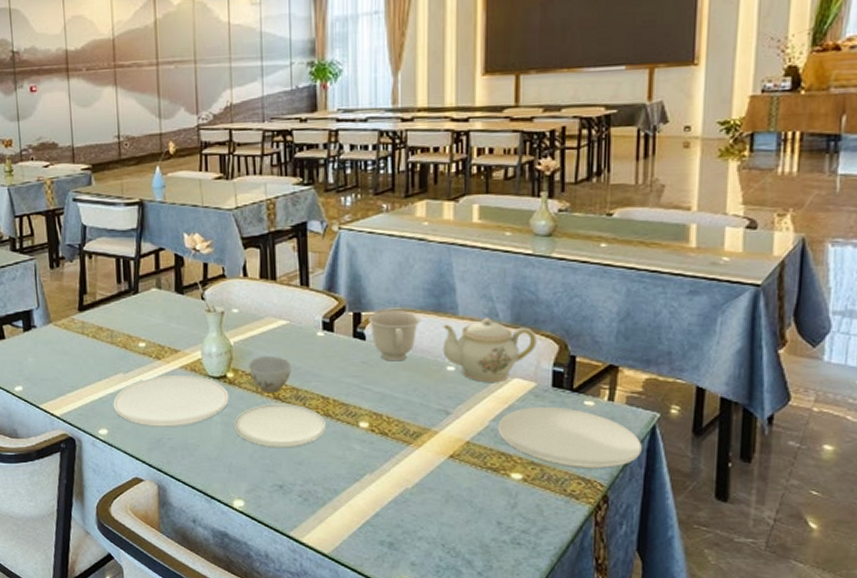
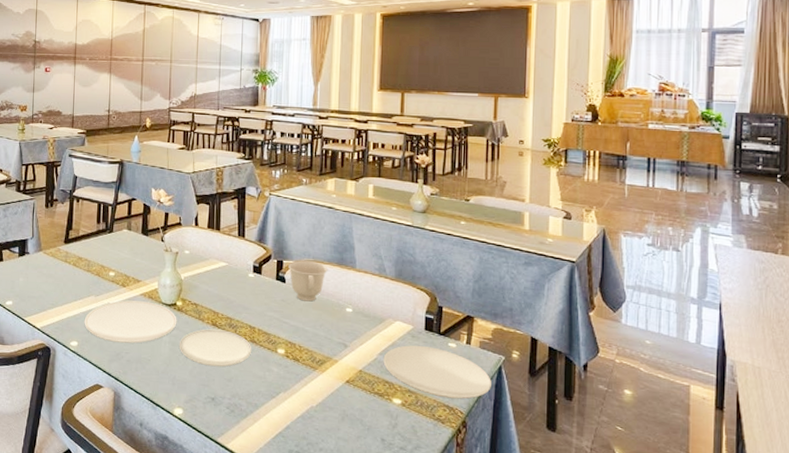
teacup: present [248,355,292,392] -> none [194,289,228,320]
teapot: present [442,318,537,382] -> none [343,272,414,323]

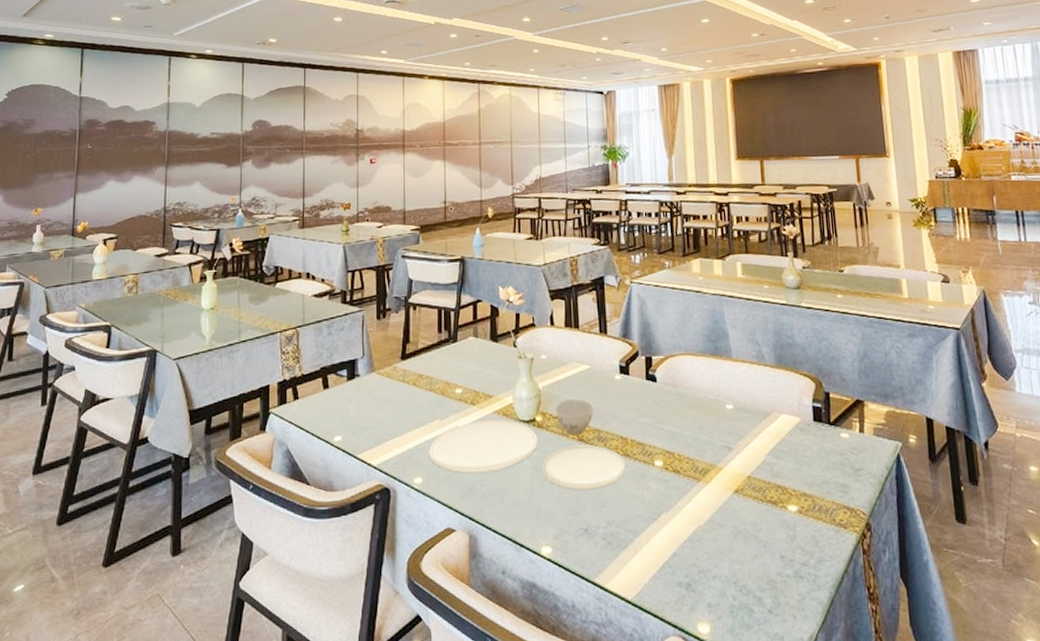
teacup: none [194,289,228,320] -> present [555,398,594,435]
teacup: present [288,260,328,302] -> none [658,354,702,402]
plate: present [383,345,491,400] -> none [772,440,892,498]

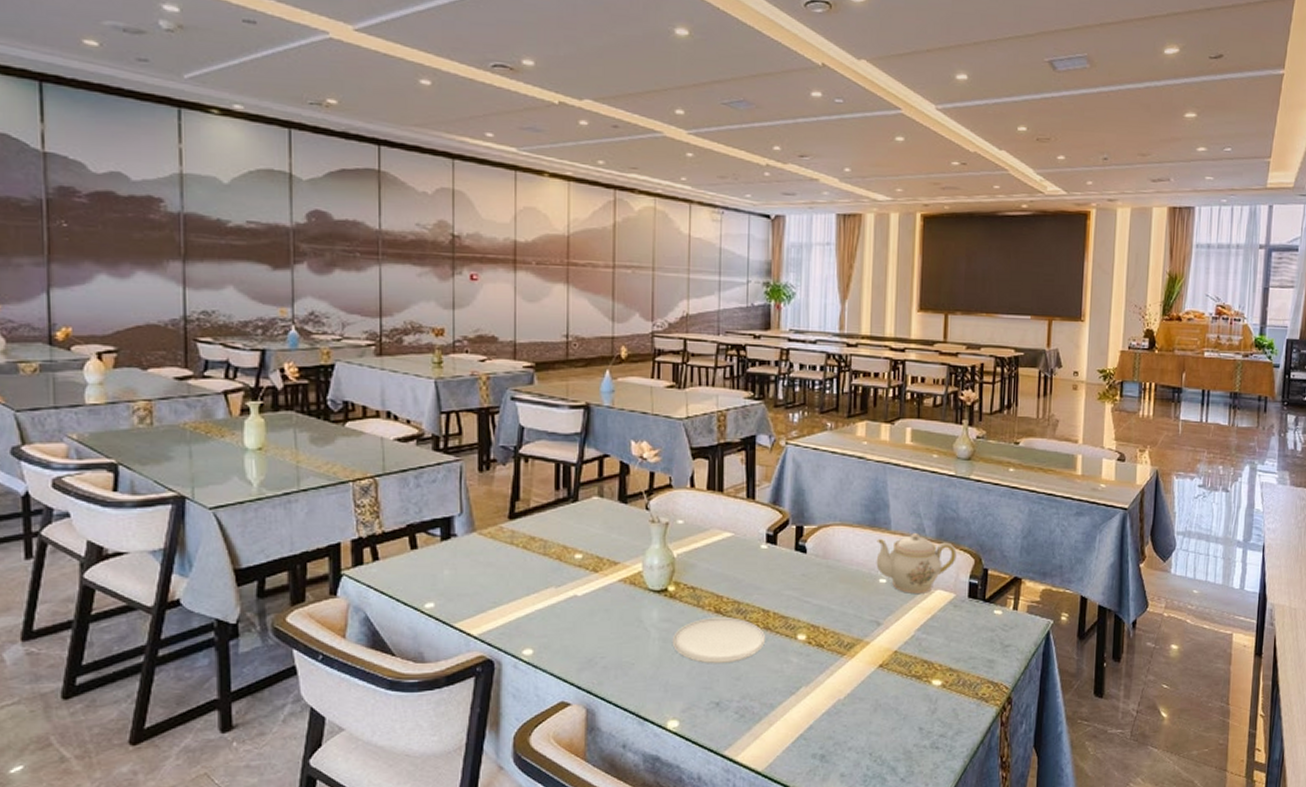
plate: present [429,420,538,473] -> none [541,589,669,645]
teacup: present [555,398,594,435] -> none [691,568,735,606]
teapot: none [720,360,798,418] -> present [876,533,957,593]

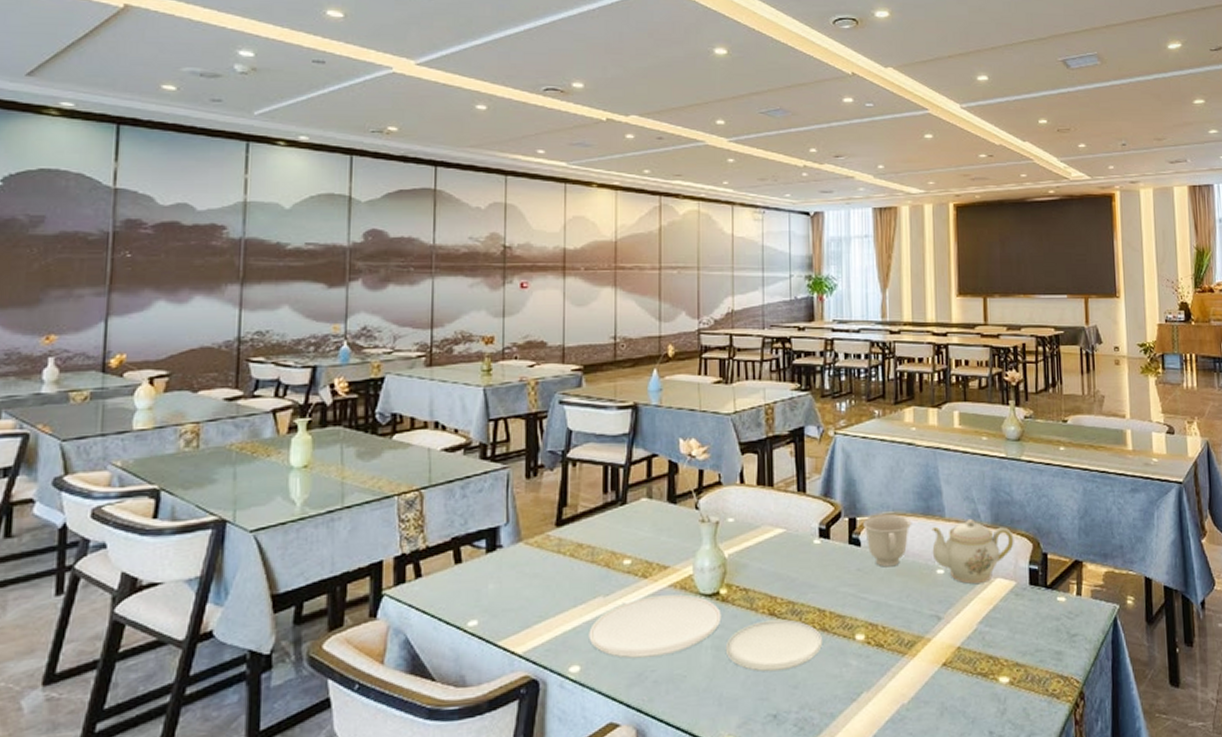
plate: none [541,589,669,645] -> present [589,594,722,659]
teacup: none [810,525,858,574] -> present [863,514,912,567]

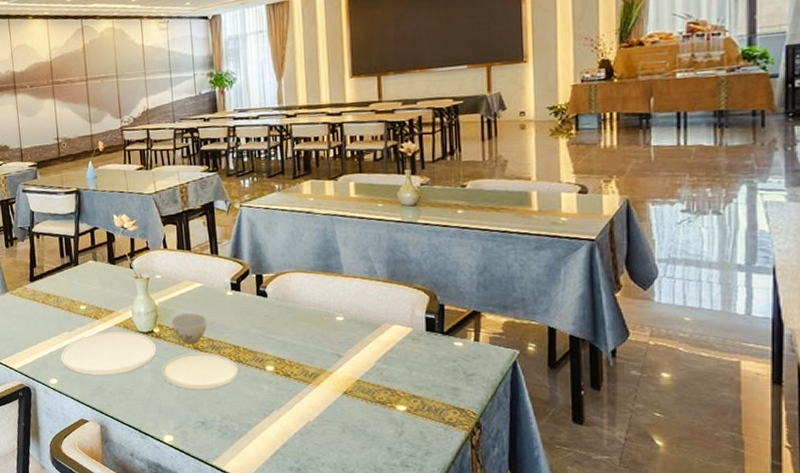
teacup: none [743,567,788,609] -> present [171,312,208,344]
teacup: present [863,514,912,567] -> none [269,271,313,314]
teapot: present [931,519,1014,584] -> none [331,275,411,329]

